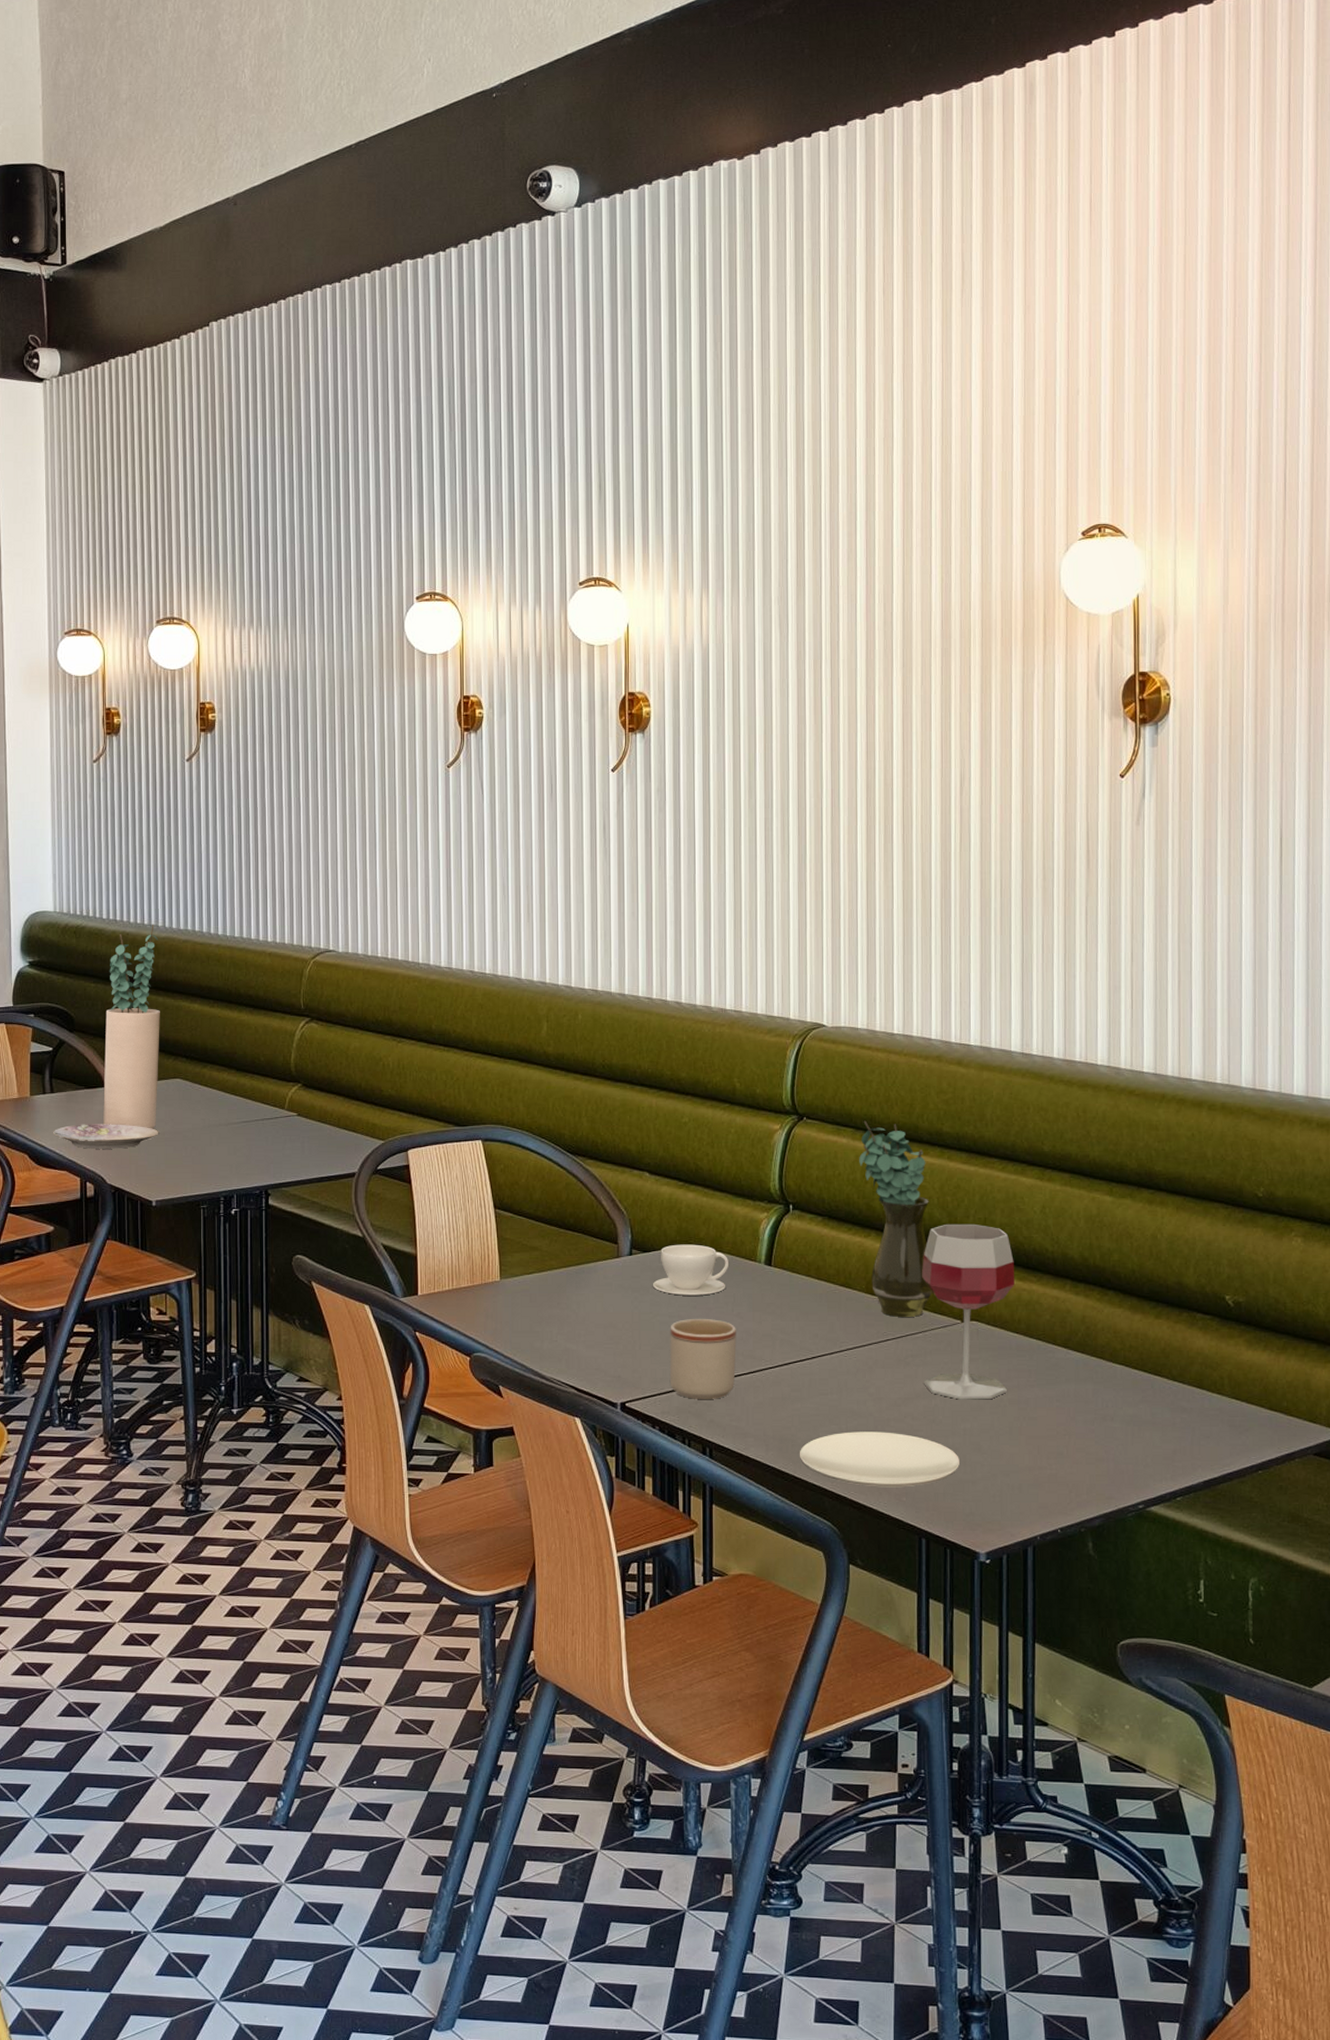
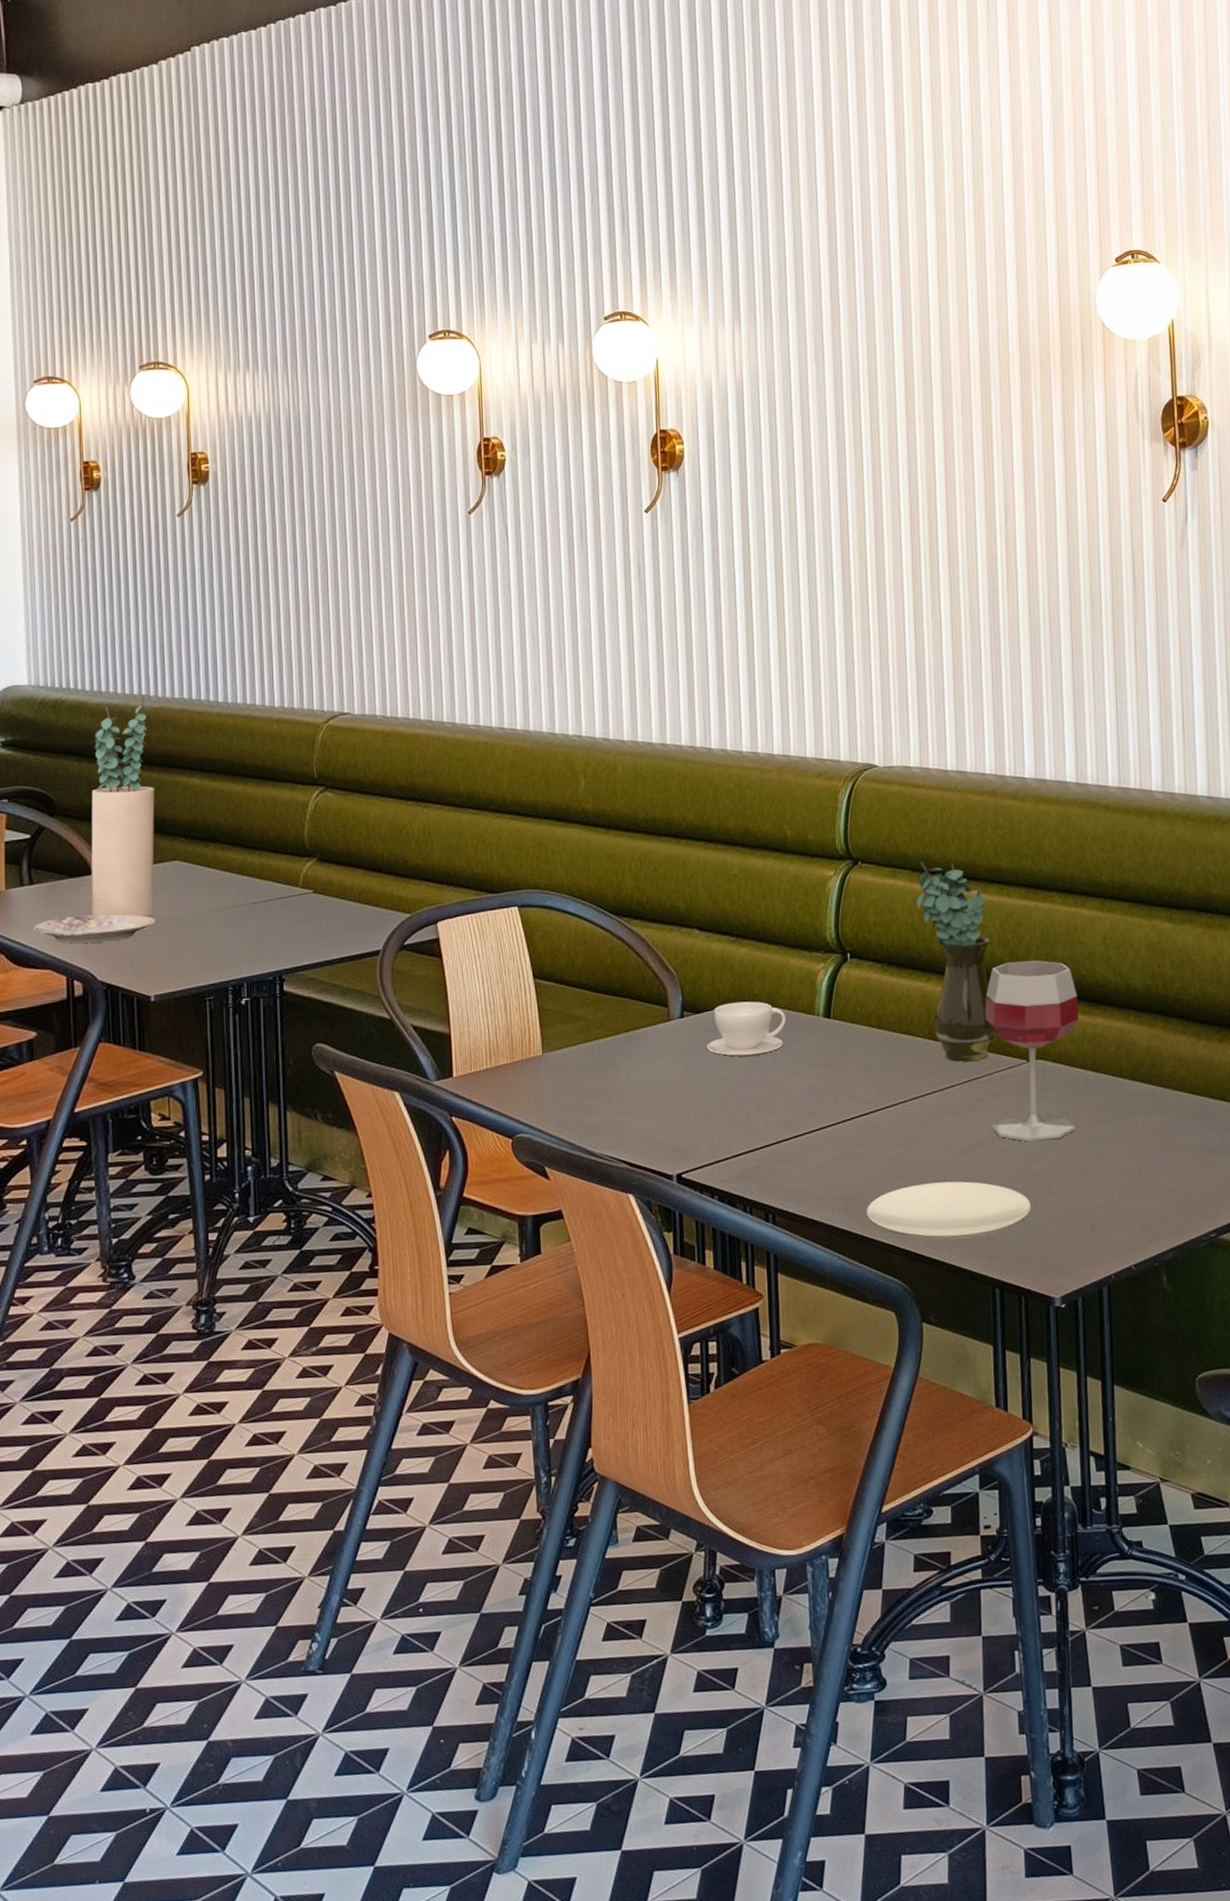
mug: present [670,1318,737,1399] -> none [726,1078,797,1164]

